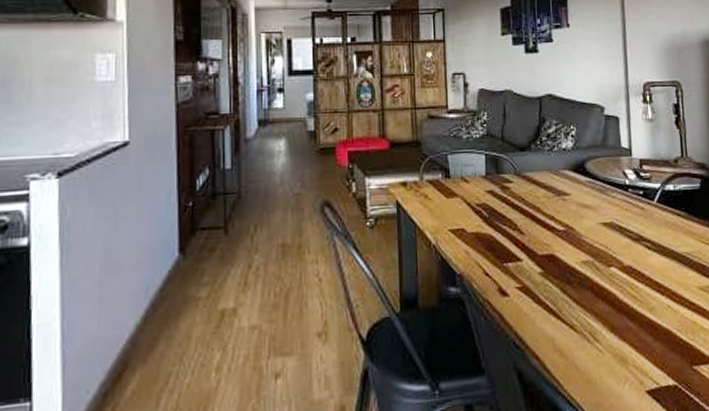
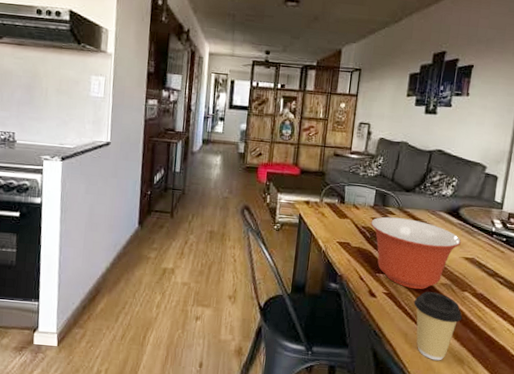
mixing bowl: none [486,185,596,275] -> present [370,216,462,289]
coffee cup: none [554,274,615,368] -> present [413,291,463,361]

